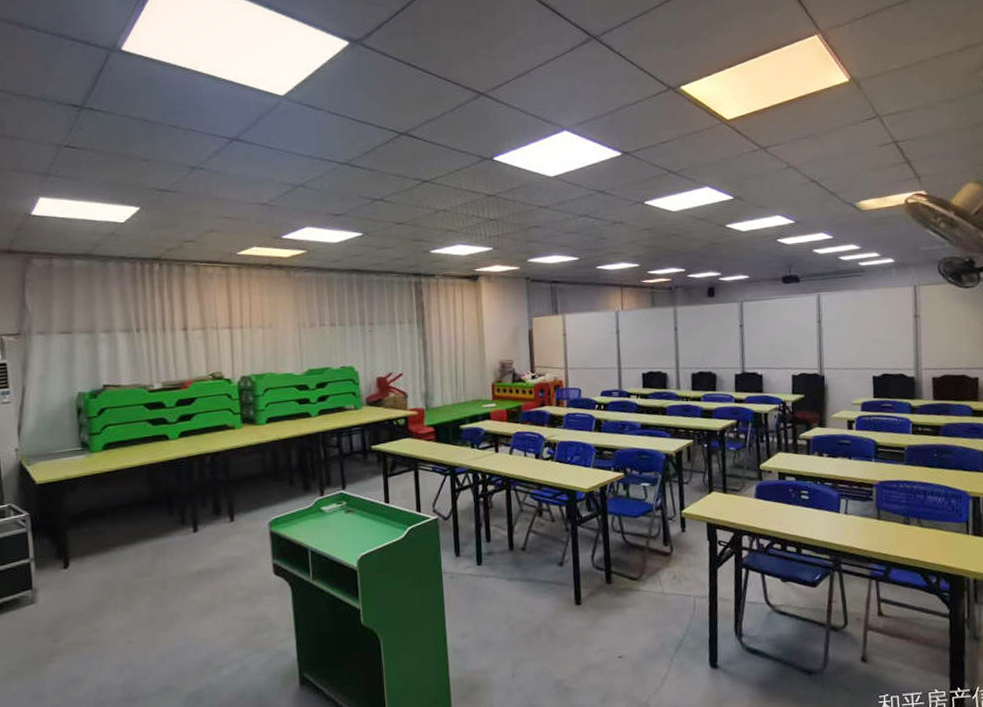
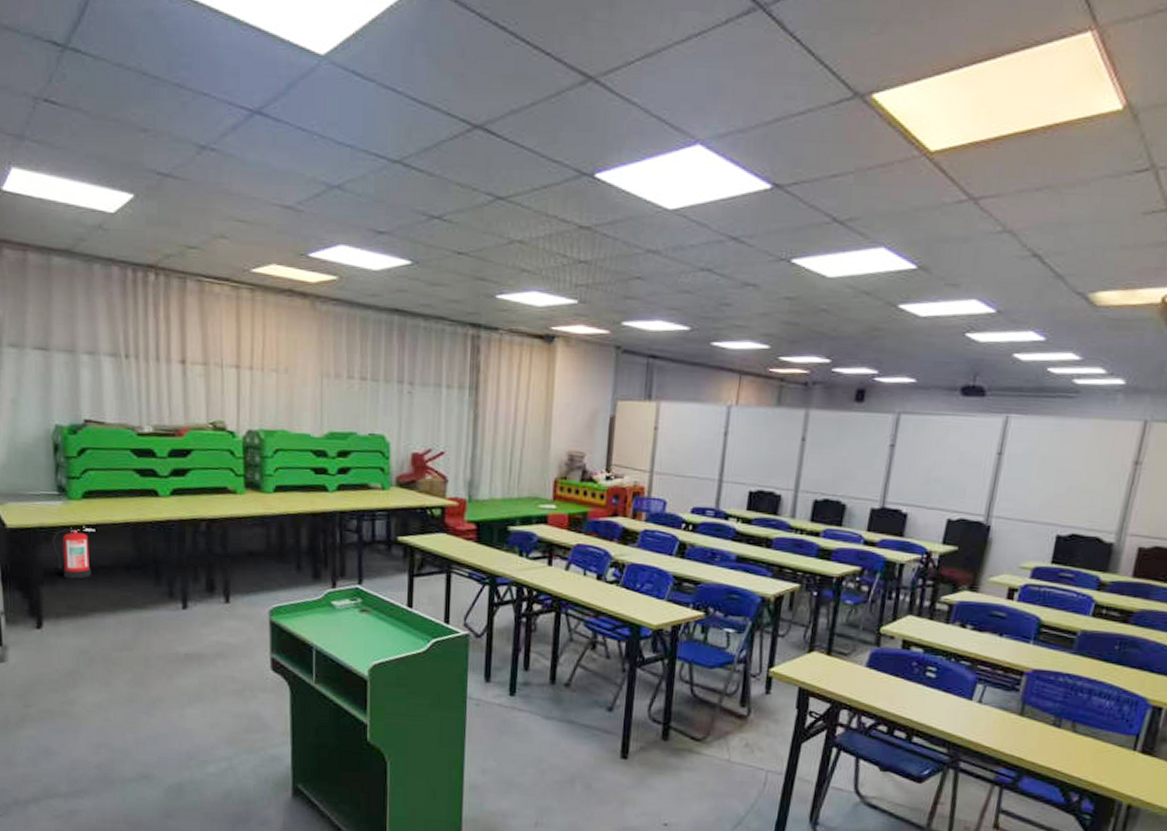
fire extinguisher: none [76,473,115,521] -> present [52,525,95,579]

